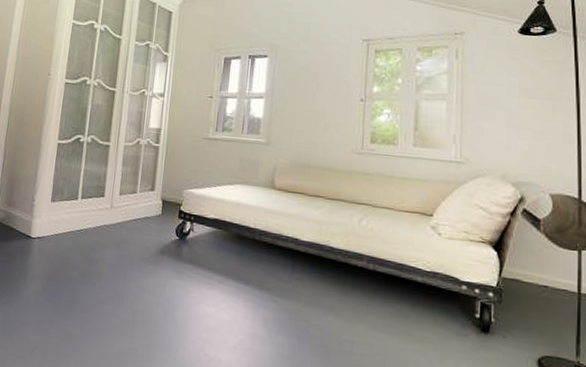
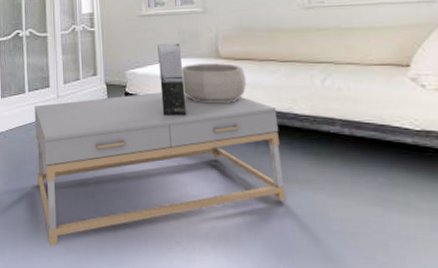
coffee table: none [76,213,316,352] -> present [34,92,286,246]
vase: none [212,168,240,239] -> present [157,44,187,116]
decorative bowl: none [235,191,295,232] -> present [182,63,247,104]

